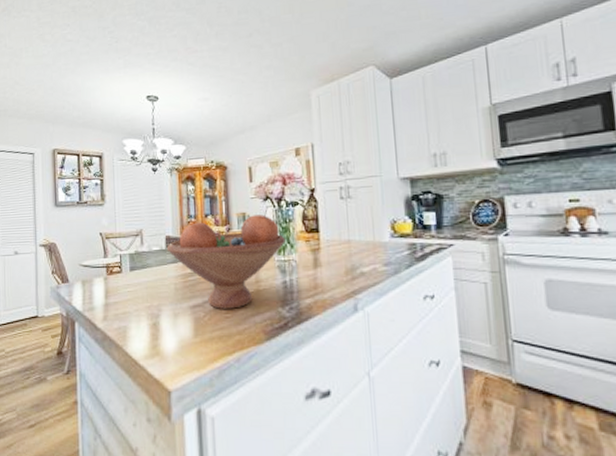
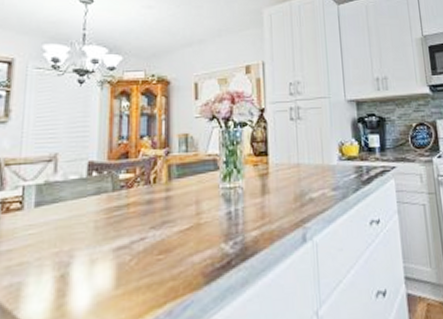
fruit bowl: present [166,214,285,309] -> none [88,136,232,250]

